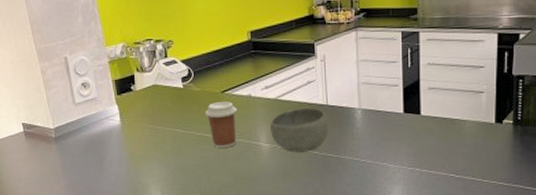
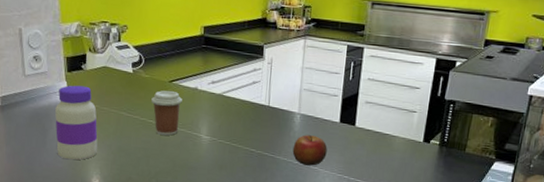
jar: none [109,107,156,185] -> present [55,85,98,160]
bowl: present [269,107,329,152] -> none [211,105,268,149]
apple: none [357,130,394,162] -> present [292,135,327,166]

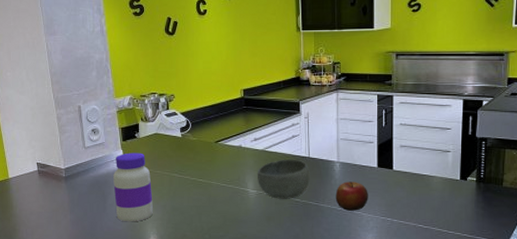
coffee cup: present [151,90,182,136] -> none [200,151,228,192]
bowl: none [211,105,268,149] -> present [257,159,310,199]

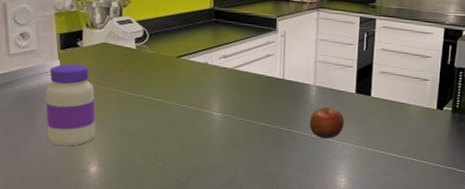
bowl: present [257,159,310,199] -> none [223,80,283,124]

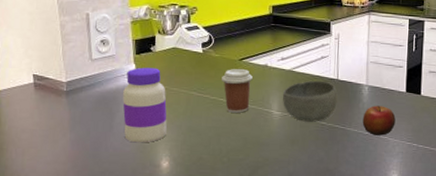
coffee cup: none [157,67,191,114] -> present [222,69,253,113]
bowl: none [223,80,283,124] -> present [282,80,338,122]

